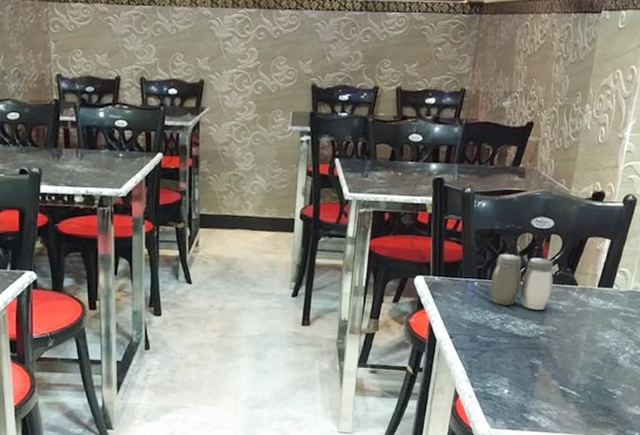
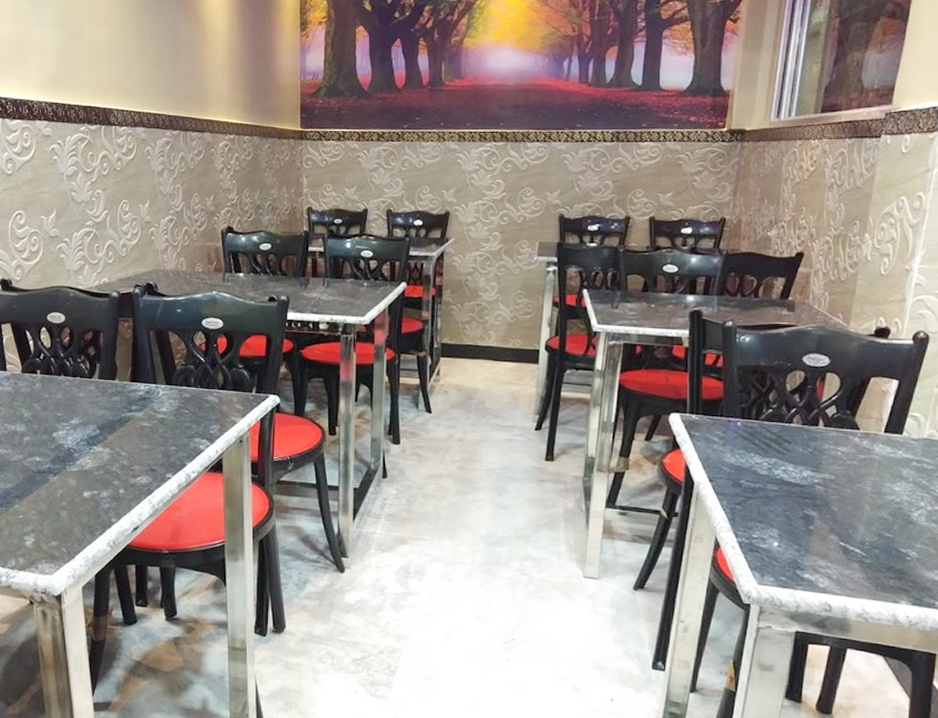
salt and pepper shaker: present [490,253,553,310] -> none [755,392,830,455]

